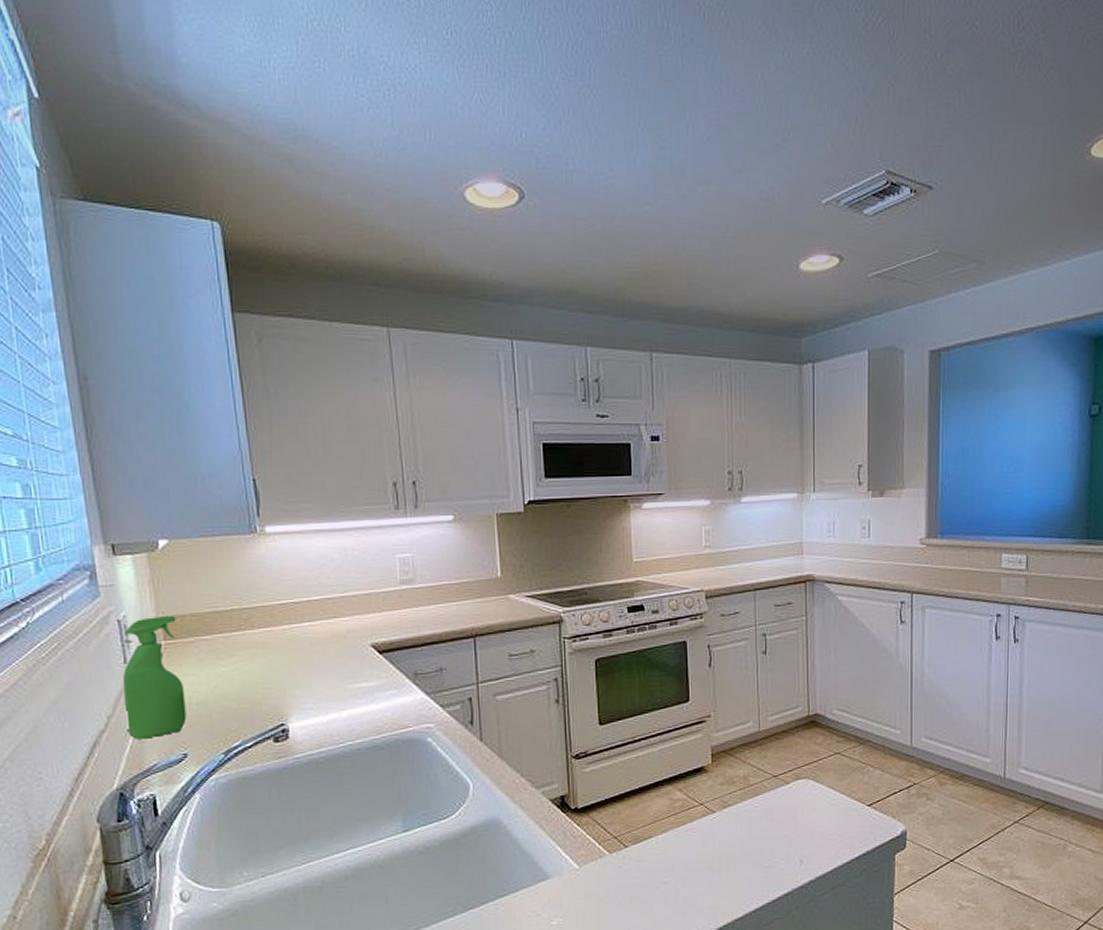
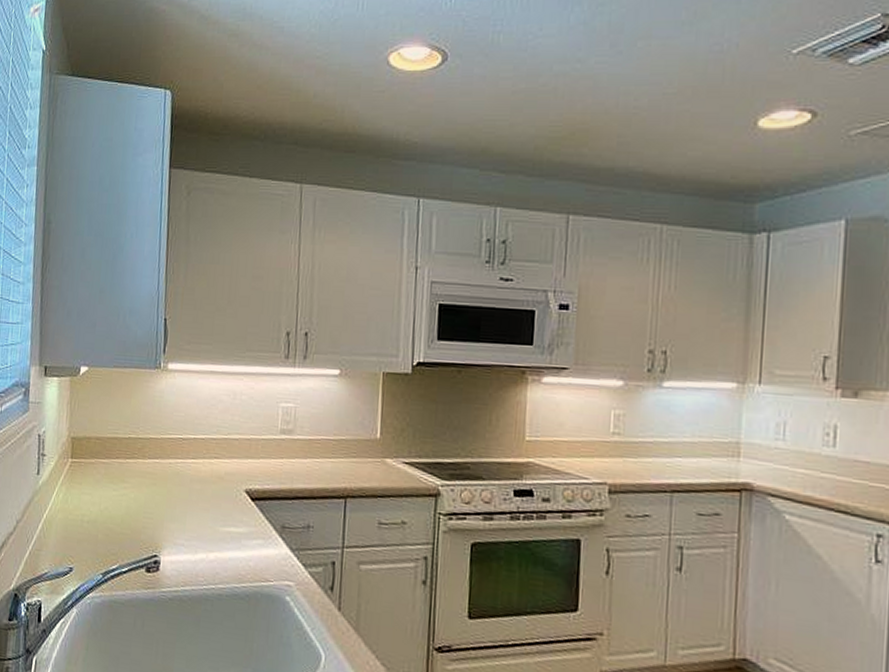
spray bottle: present [122,615,187,739] -> none [29,435,84,547]

